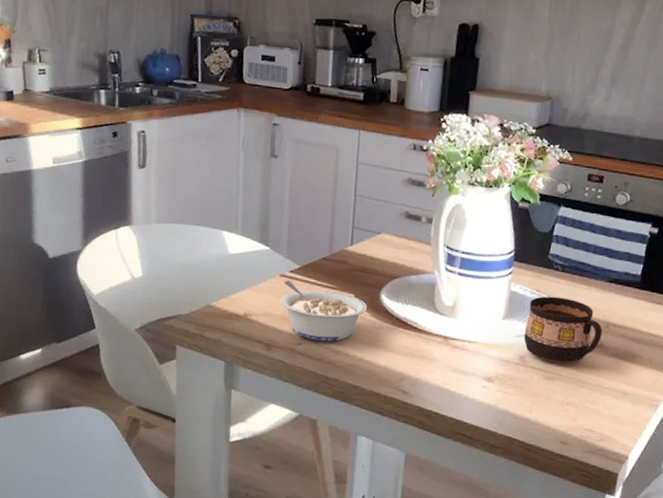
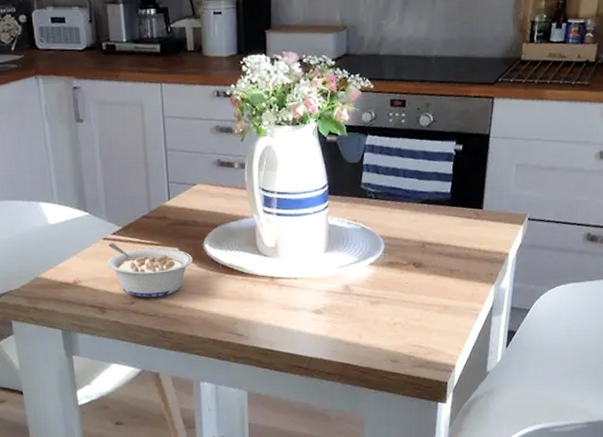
cup: present [523,296,602,364] -> none [346,224,420,287]

